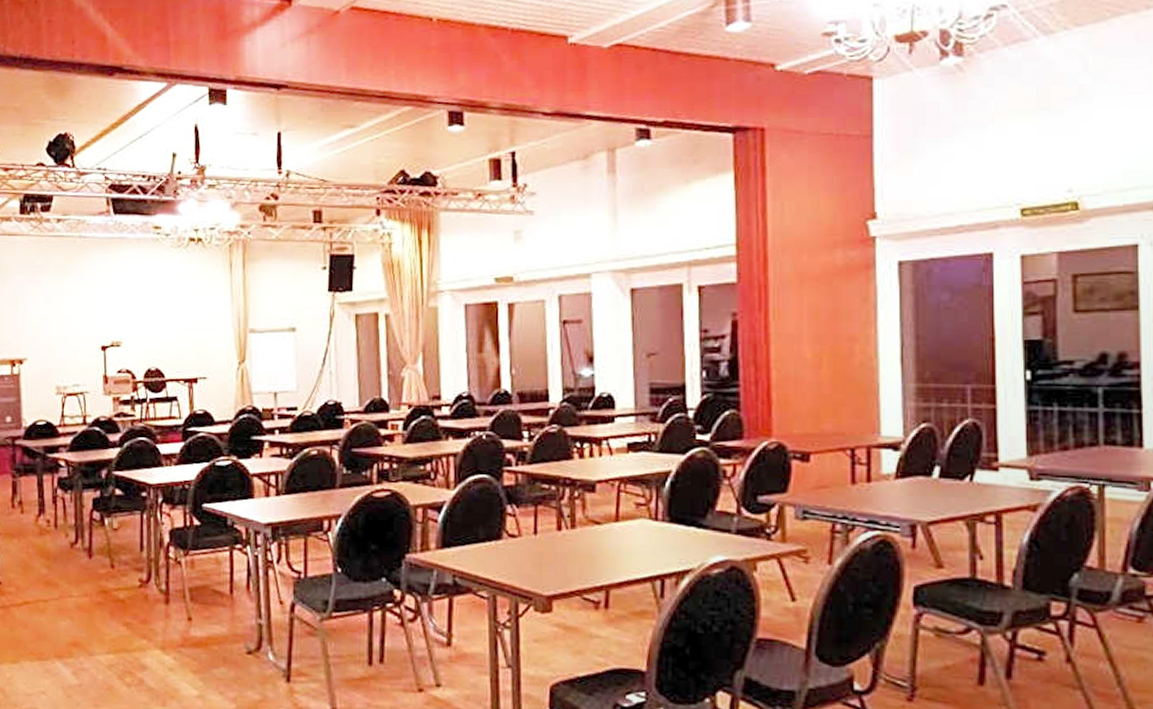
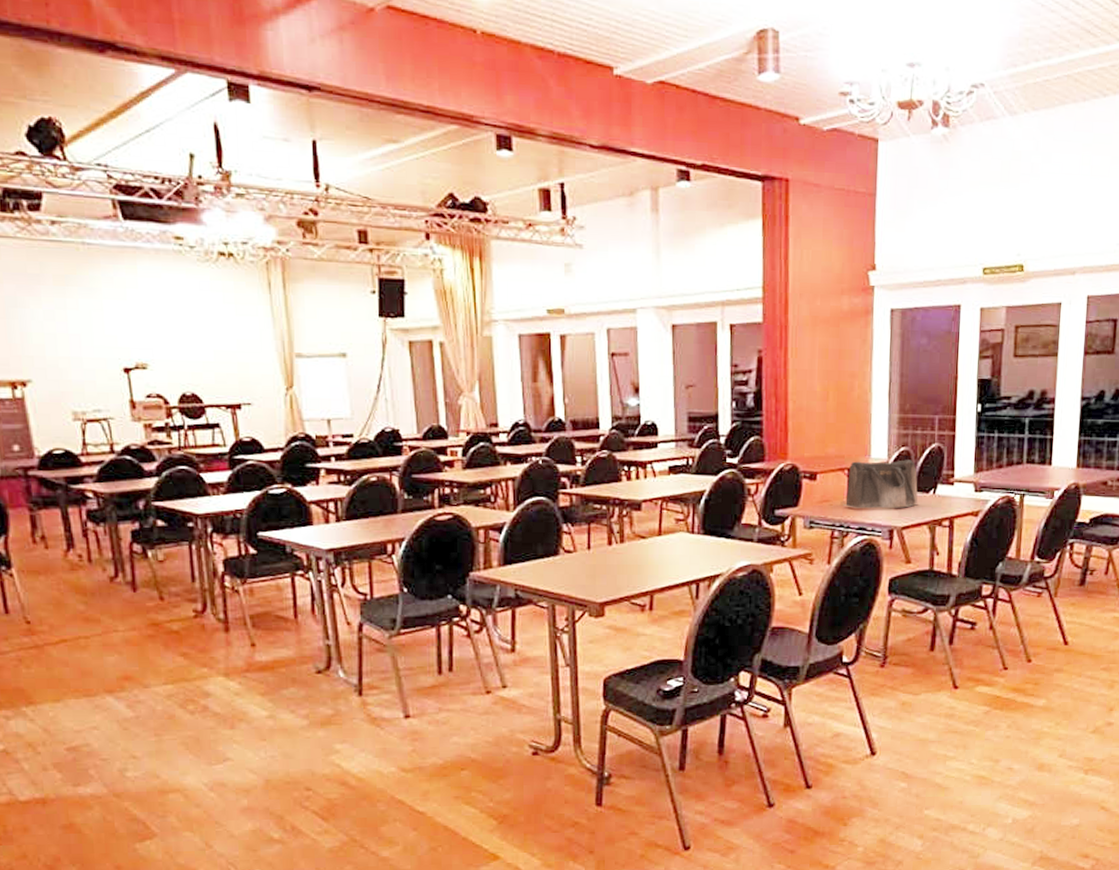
saddlebag: none [847,438,949,499] -> present [844,460,918,509]

